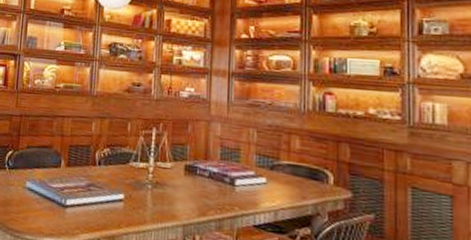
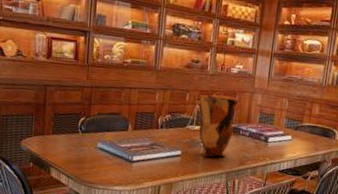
decorative vase: none [141,124,193,204] -> present [198,95,239,158]

